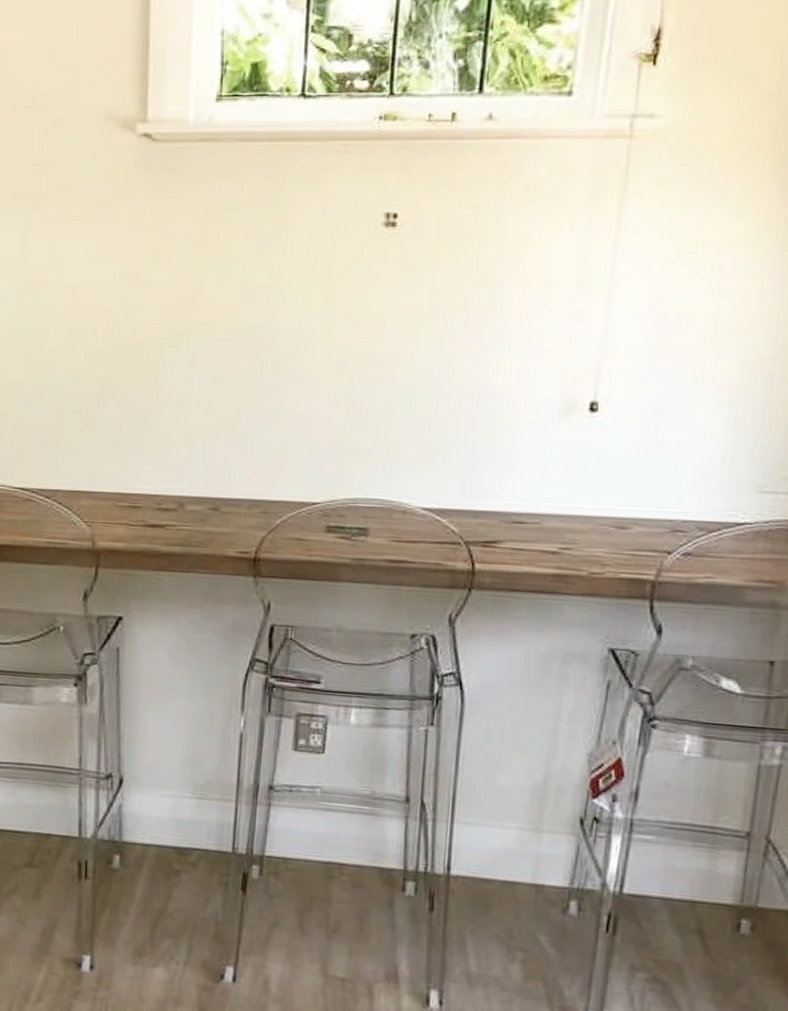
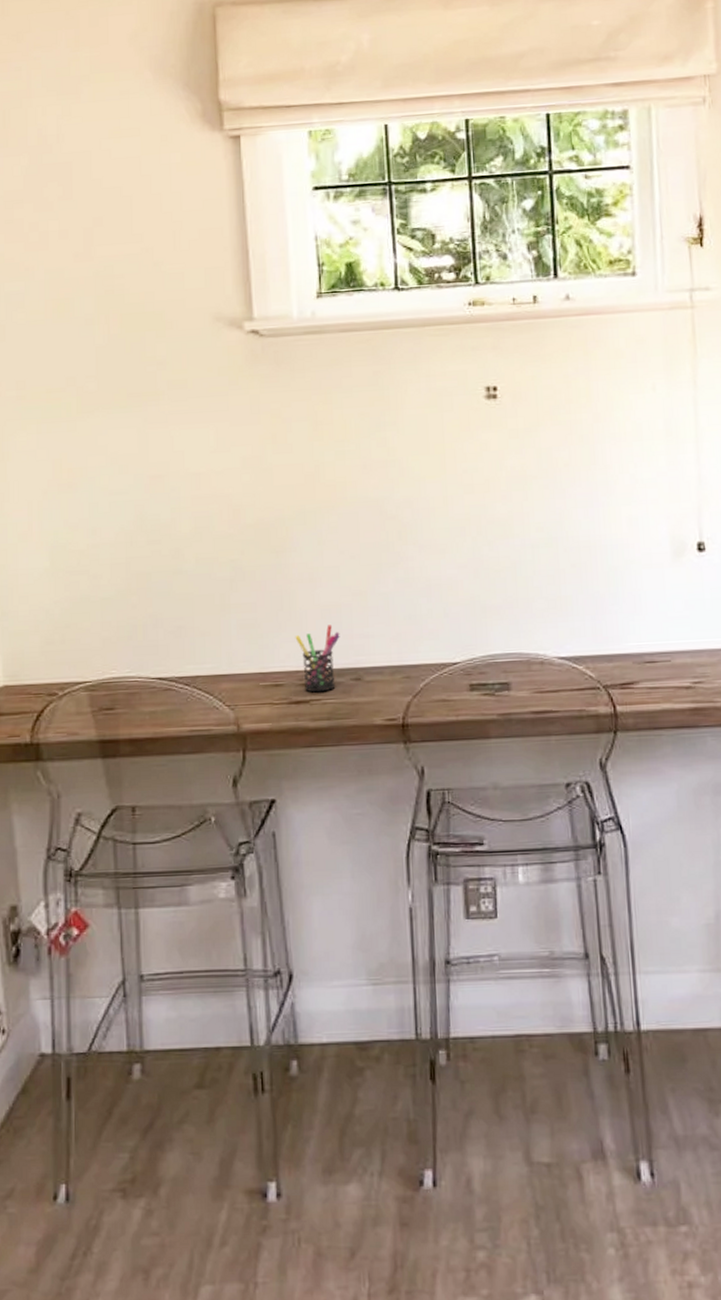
pen holder: none [157,452,202,518] -> present [295,624,340,693]

